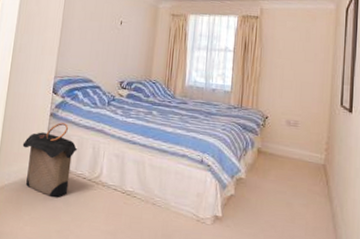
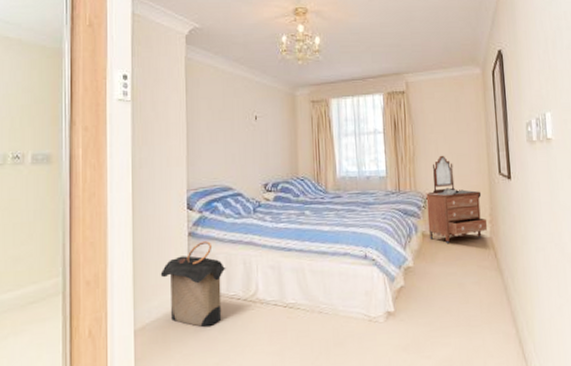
dresser: none [264,80,323,165] -> present [425,155,488,244]

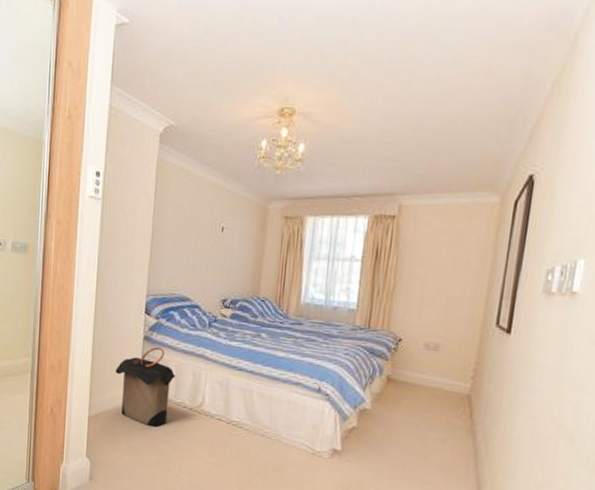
dresser: present [425,155,488,244] -> none [395,294,469,395]

